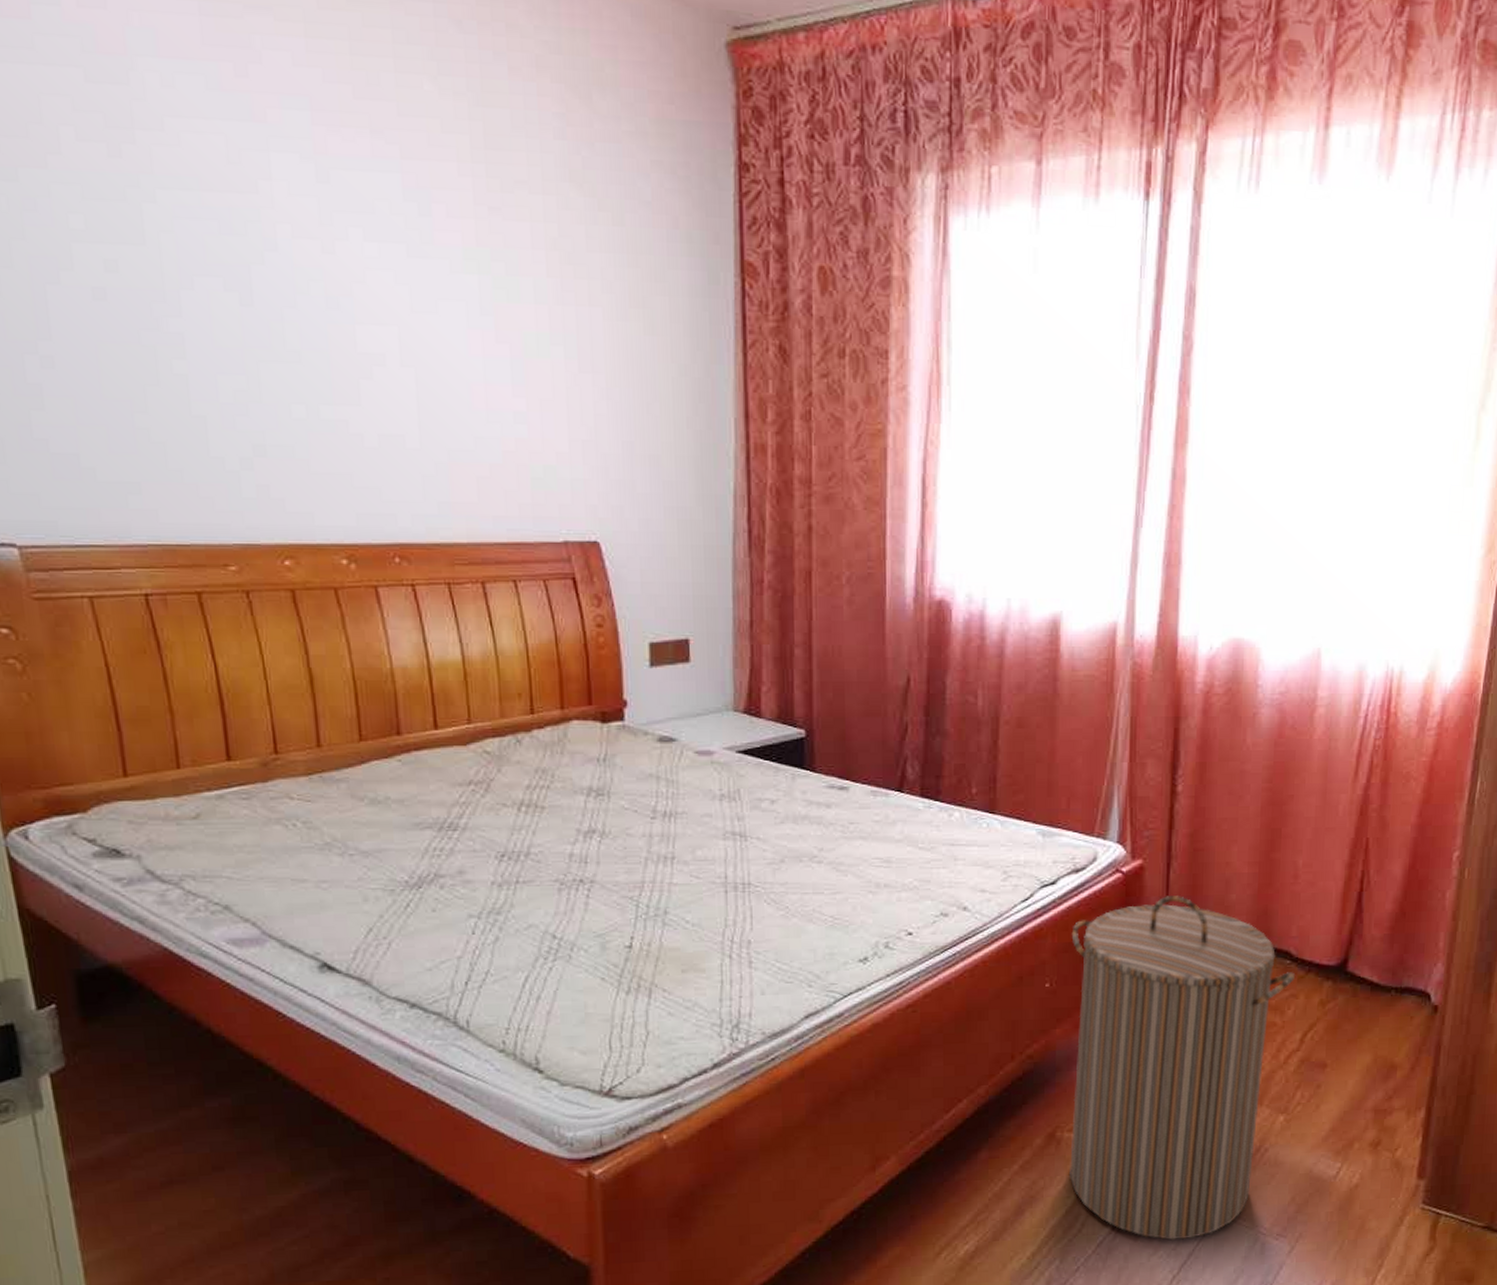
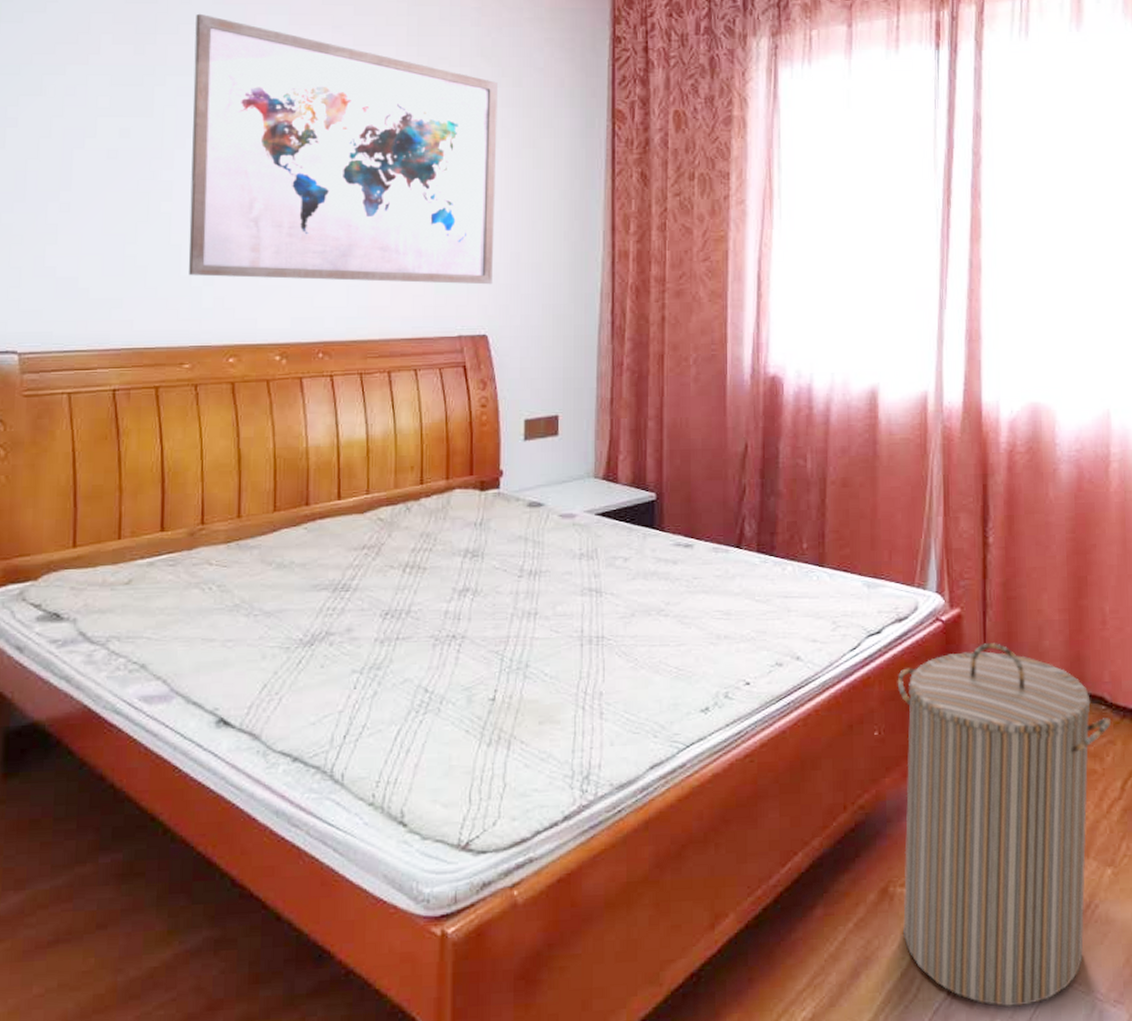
wall art: none [184,102,602,480] -> present [188,13,498,285]

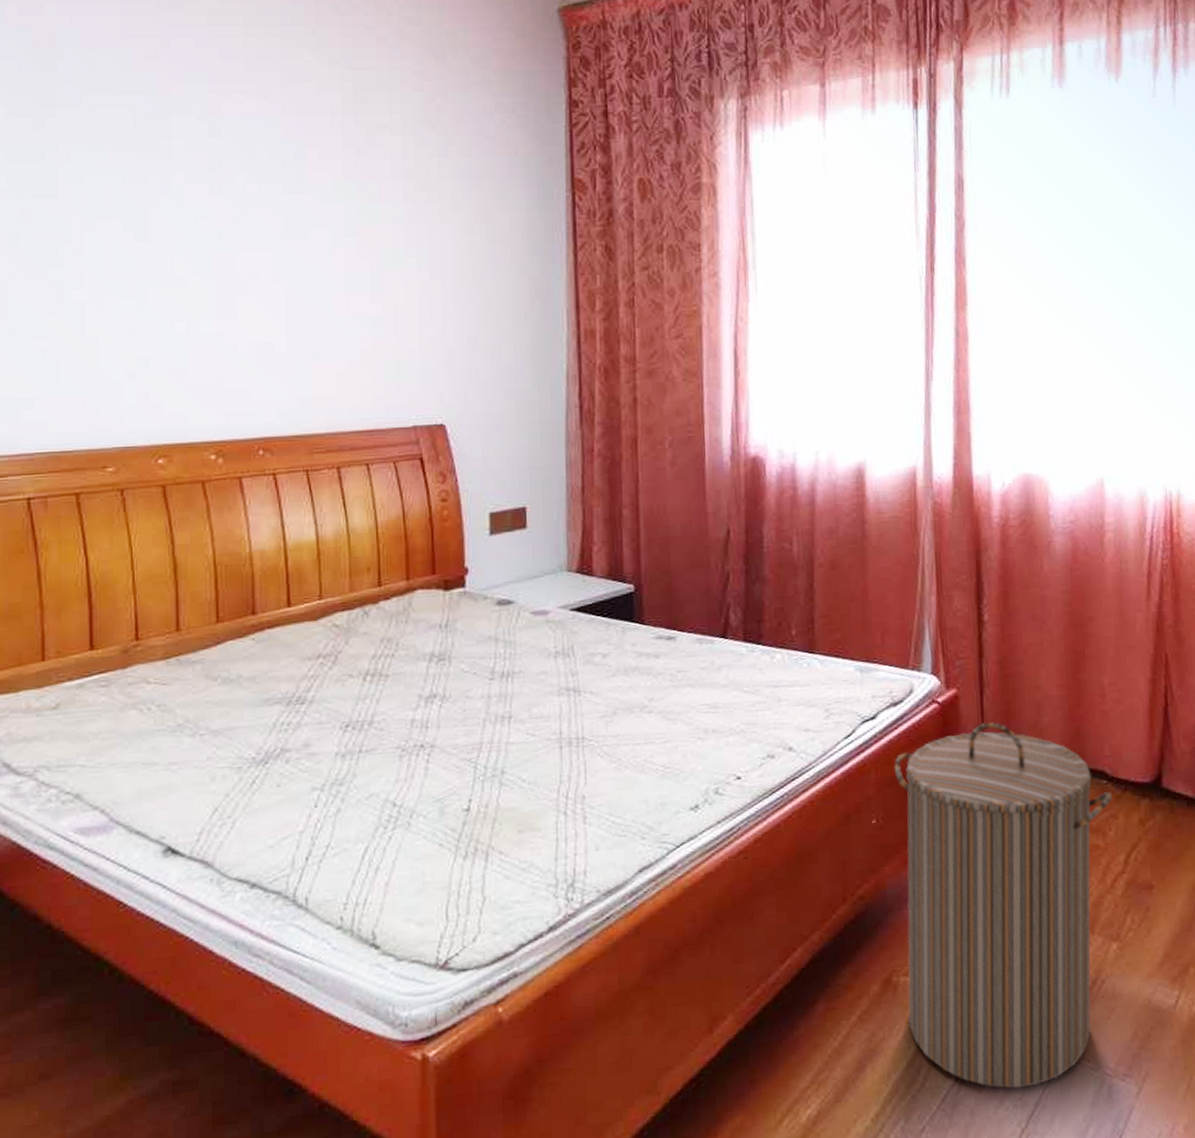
wall art: present [188,13,498,285] -> none [101,81,448,371]

